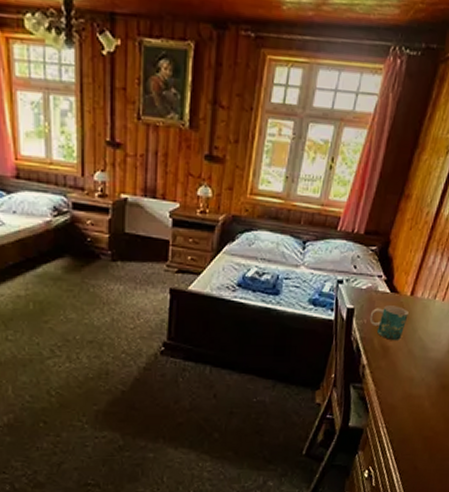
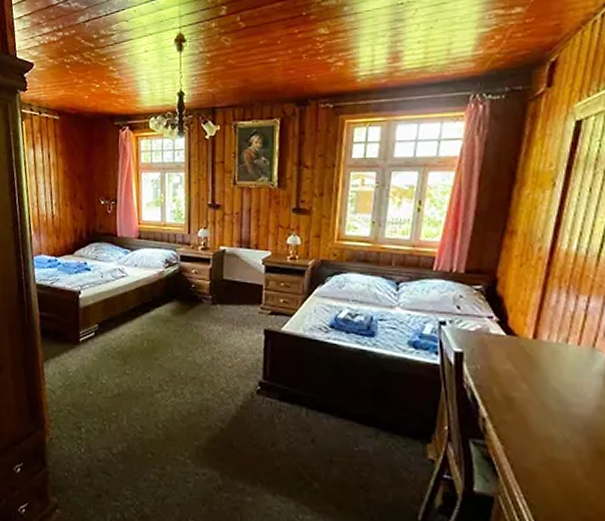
mug: present [369,305,409,340] -> none [483,349,534,390]

